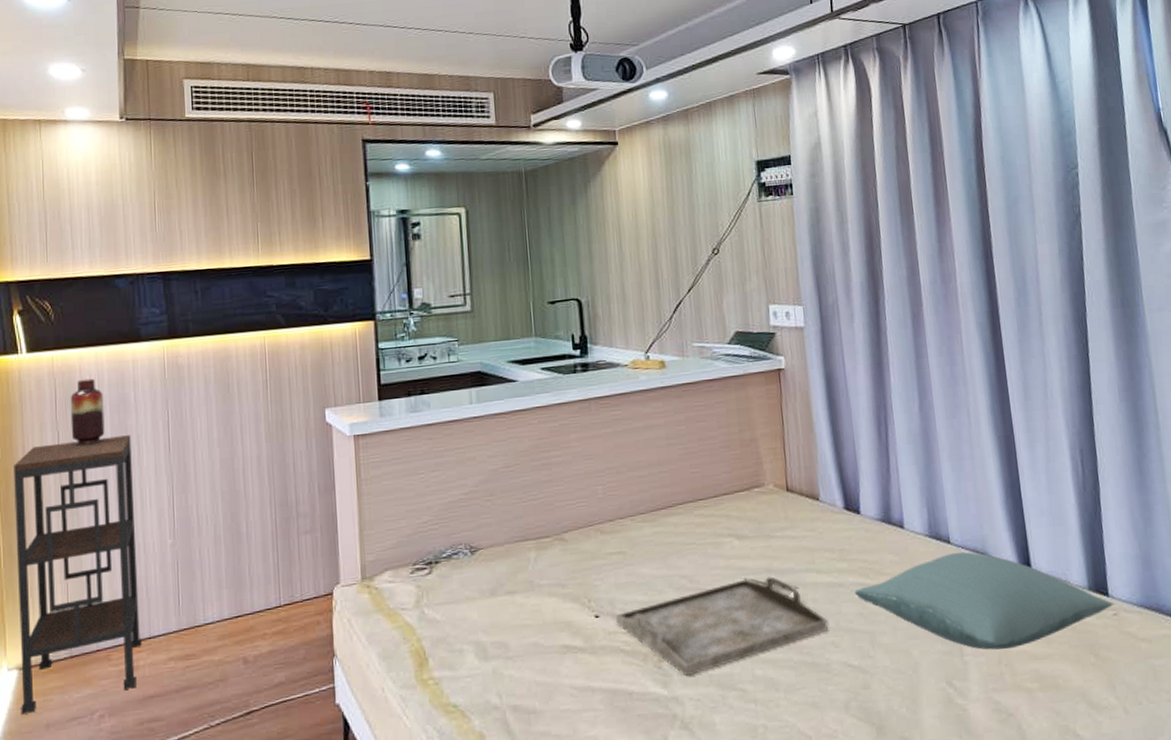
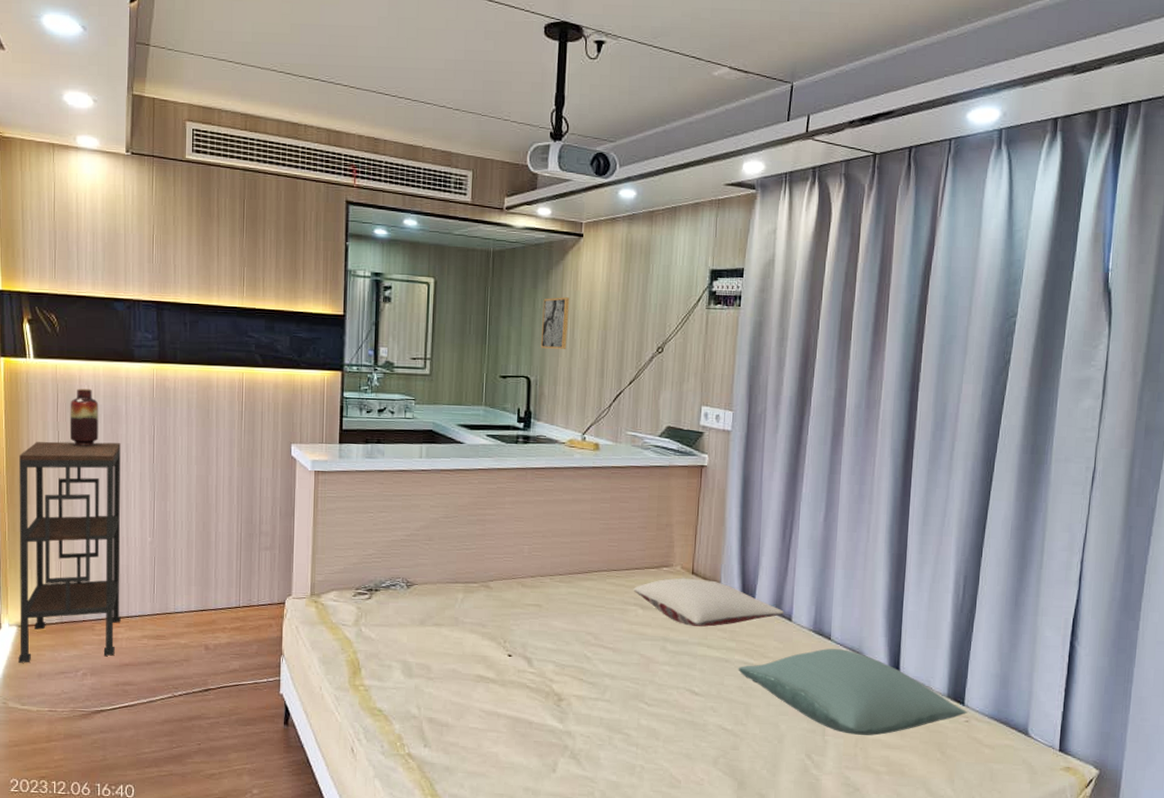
wall art: none [584,209,616,266] -> present [540,297,570,349]
serving tray: present [616,576,829,677] -> none [526,643,711,717]
pillow: none [724,495,895,551] -> present [633,578,785,627]

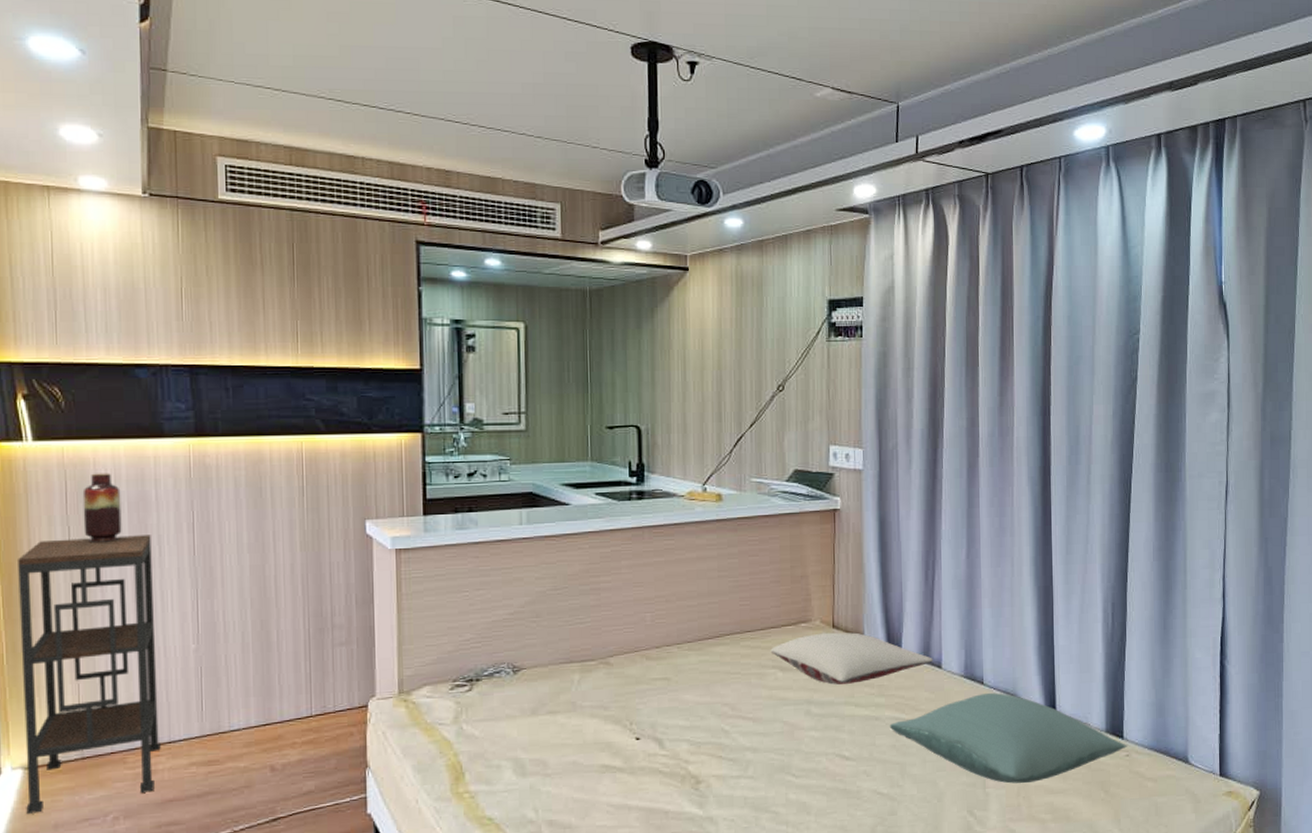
wall art: present [540,297,570,349] -> none [649,337,679,394]

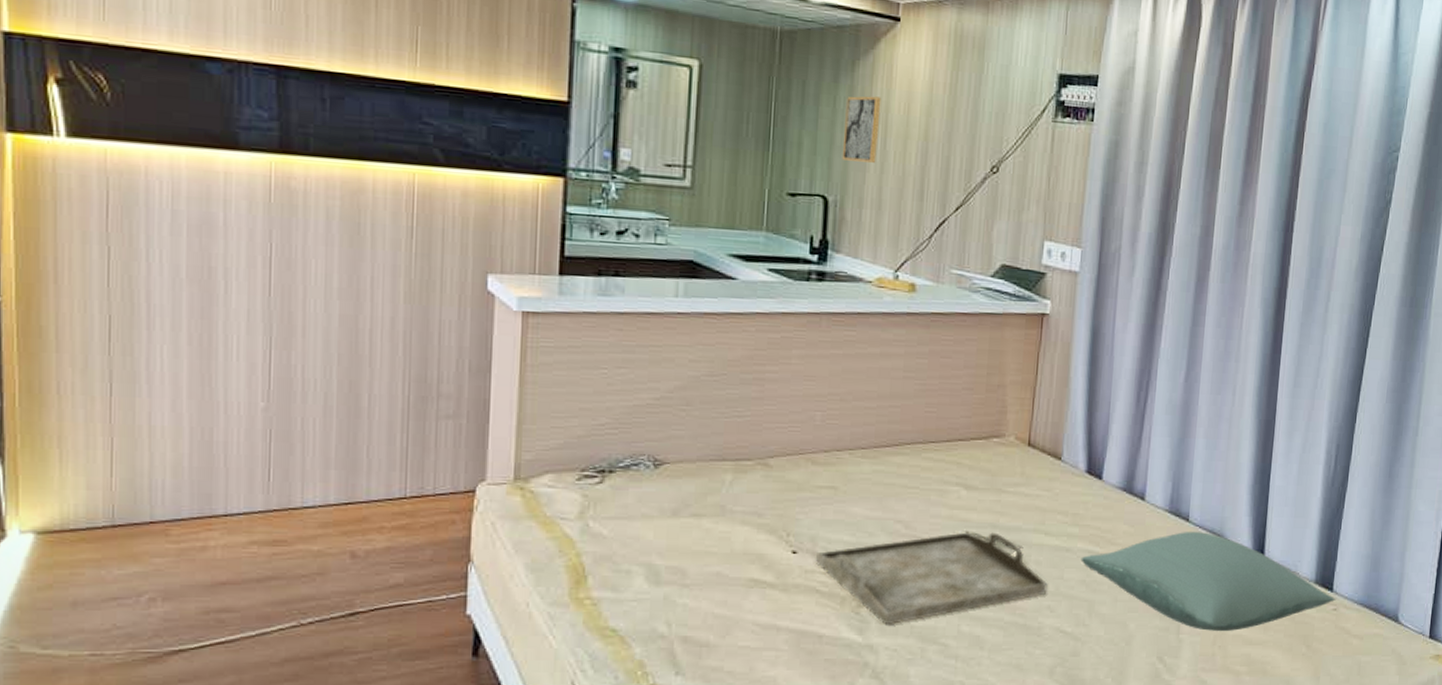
shelving unit: present [18,535,161,814] -> none [37,260,215,587]
vase: present [82,473,122,542] -> none [128,184,179,270]
wall art: none [649,337,679,394] -> present [841,96,882,163]
serving tray: none [657,708,862,799] -> present [816,532,1048,625]
pillow: present [770,632,934,685] -> none [955,450,1137,510]

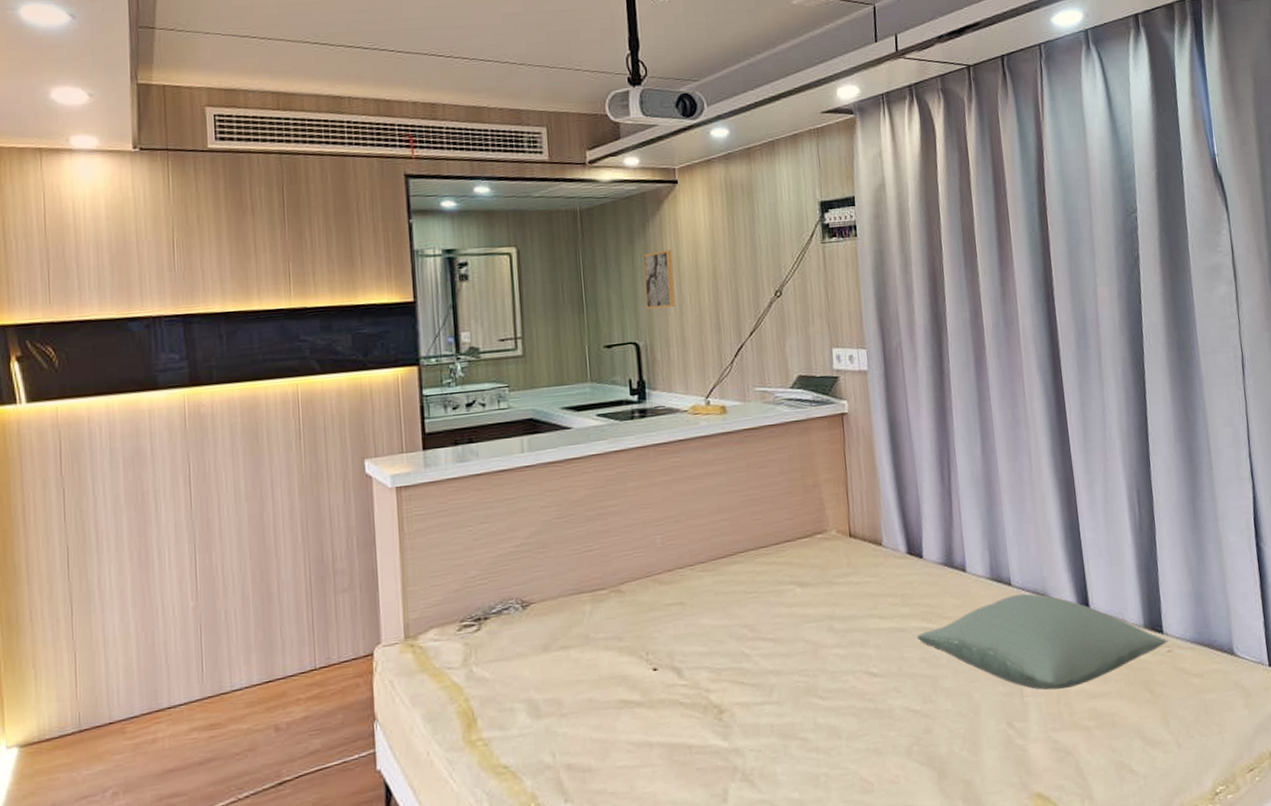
serving tray: present [816,532,1048,625] -> none [675,623,891,728]

